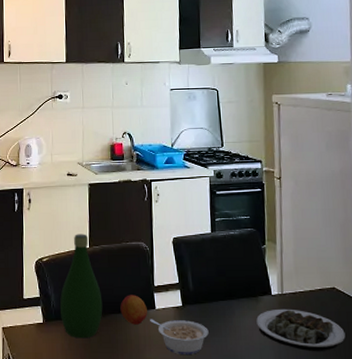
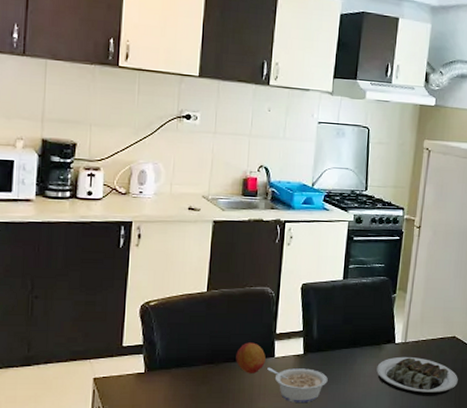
bottle: present [60,234,103,339] -> none [166,276,217,389]

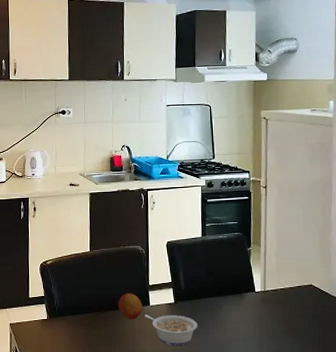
plate: present [377,356,458,397] -> none [241,304,320,342]

